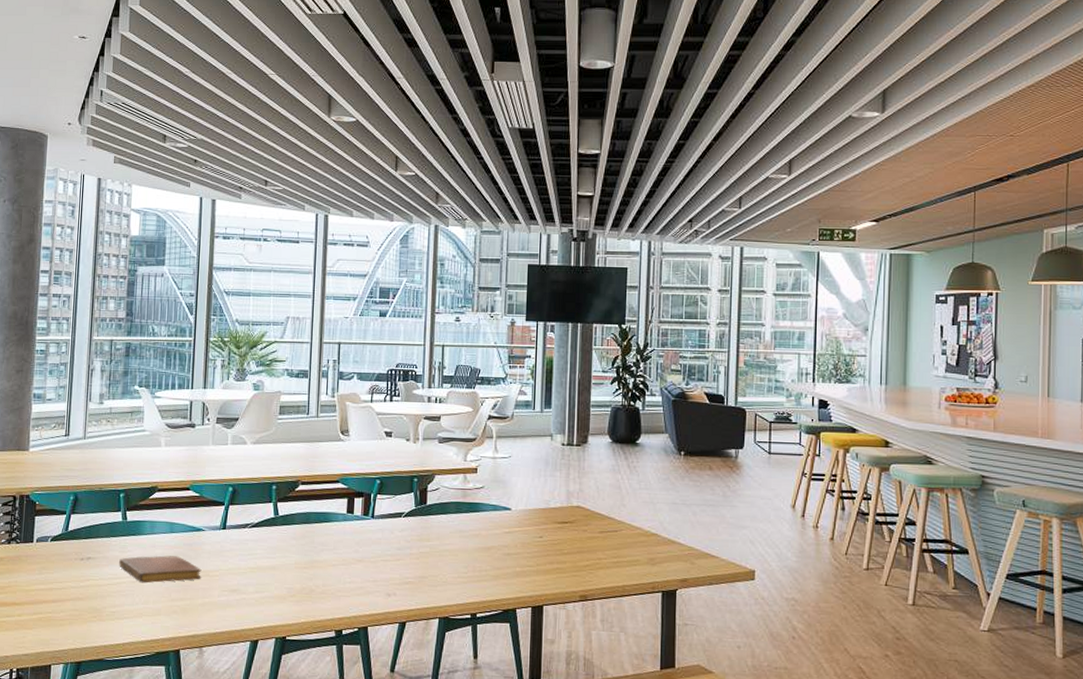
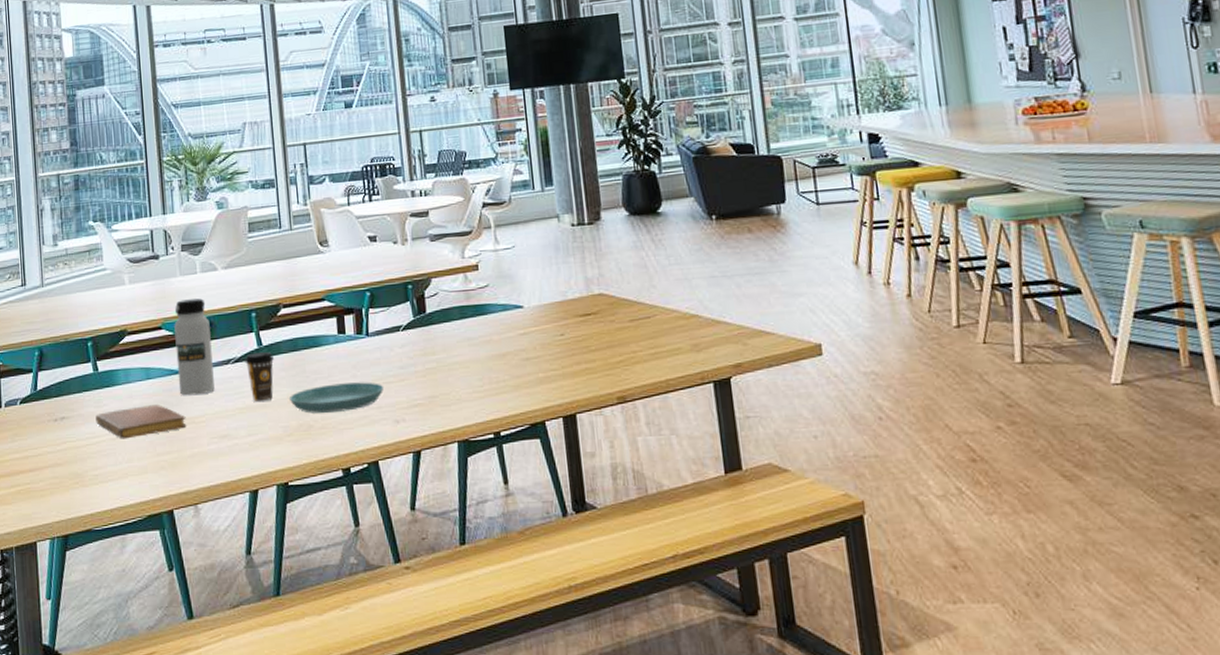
water bottle: none [198,466,234,552] -> present [174,298,215,396]
coffee cup: none [261,521,288,565] -> present [245,352,275,403]
saucer: none [296,556,382,581] -> present [288,382,384,413]

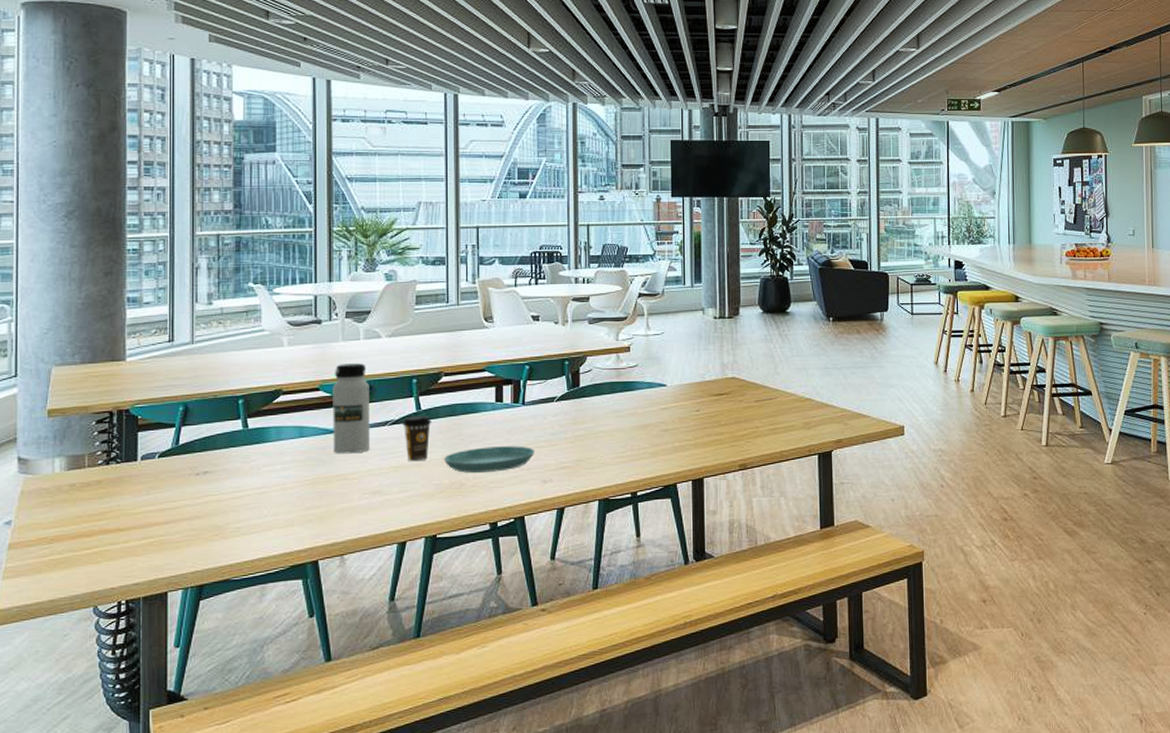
notebook: present [95,404,187,440] -> none [242,461,338,494]

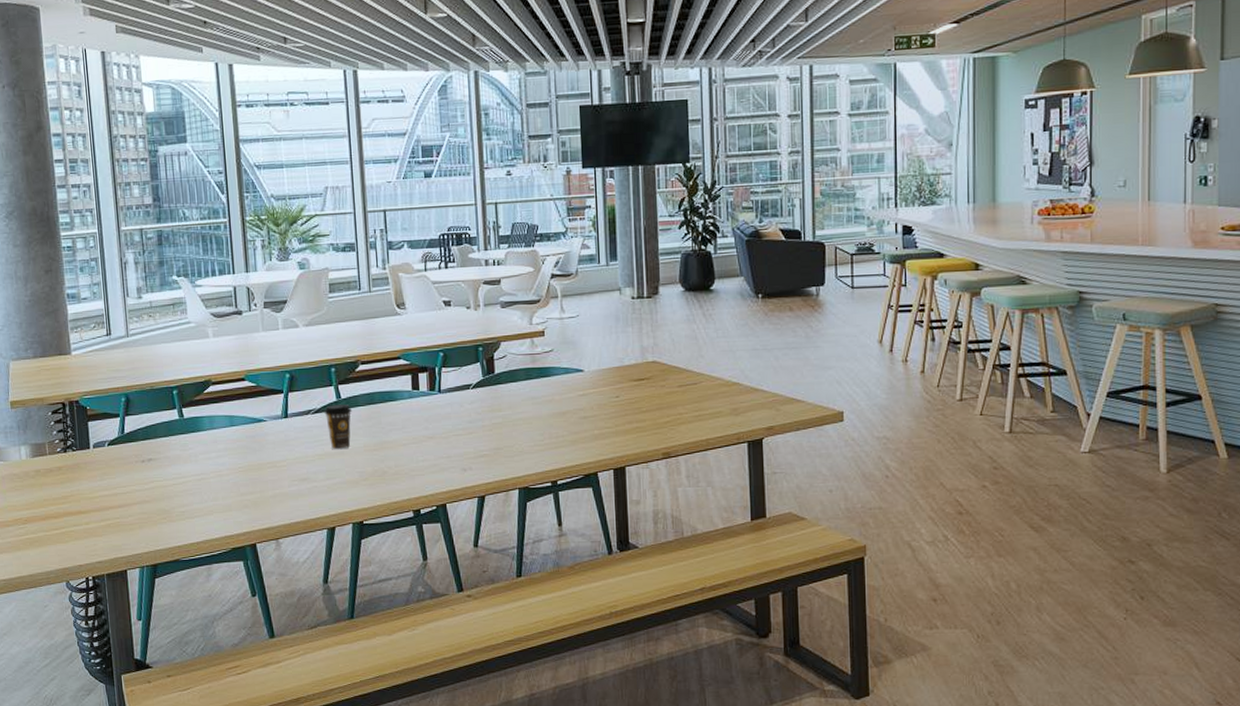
water bottle: present [333,363,370,454] -> none [257,353,295,442]
saucer: present [443,446,535,473] -> none [365,434,454,461]

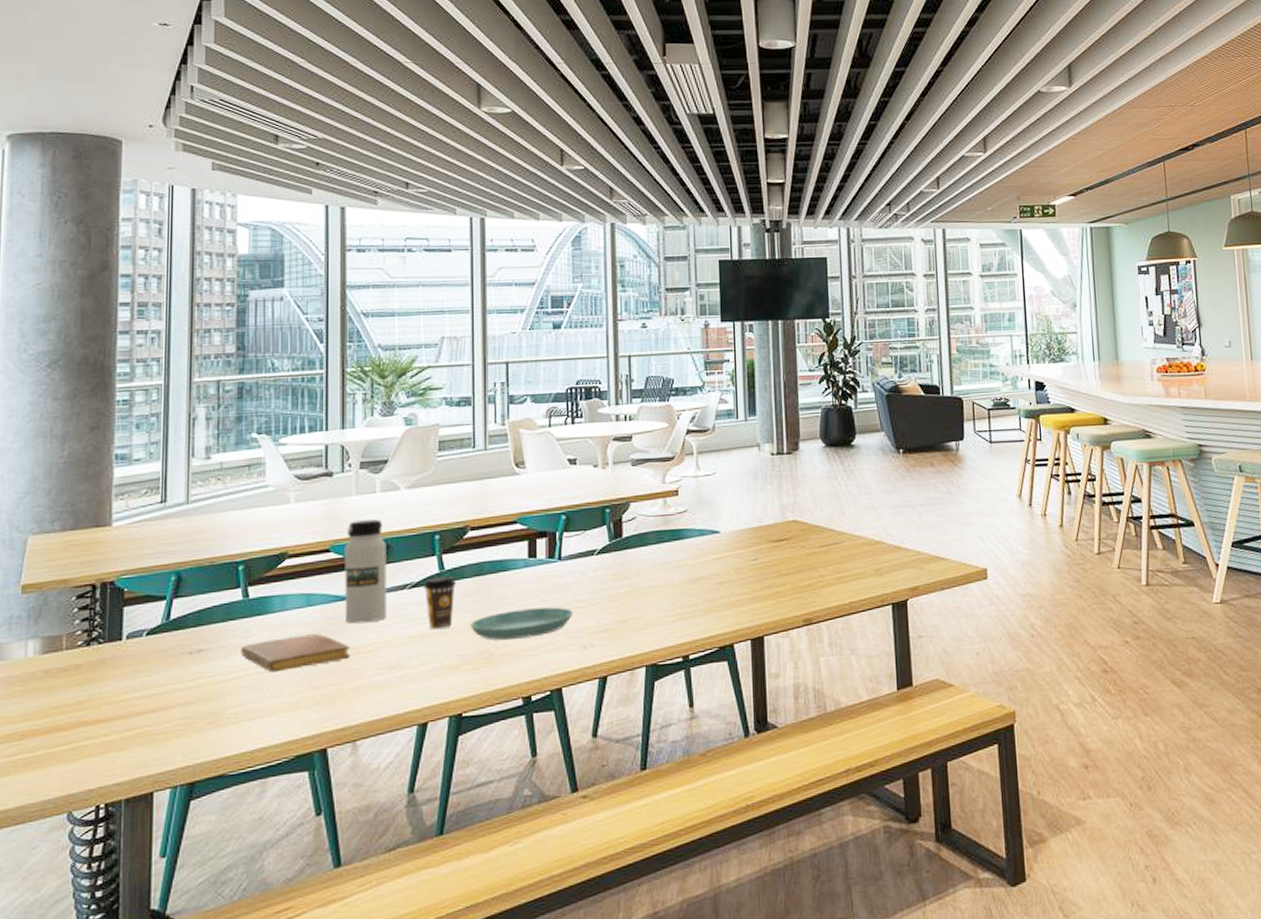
notebook: none [181,449,269,480] -> present [241,634,350,673]
water bottle: none [257,353,295,442] -> present [344,519,386,624]
saucer: none [365,434,454,461] -> present [469,607,574,640]

